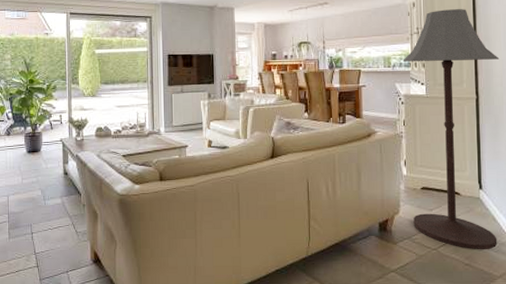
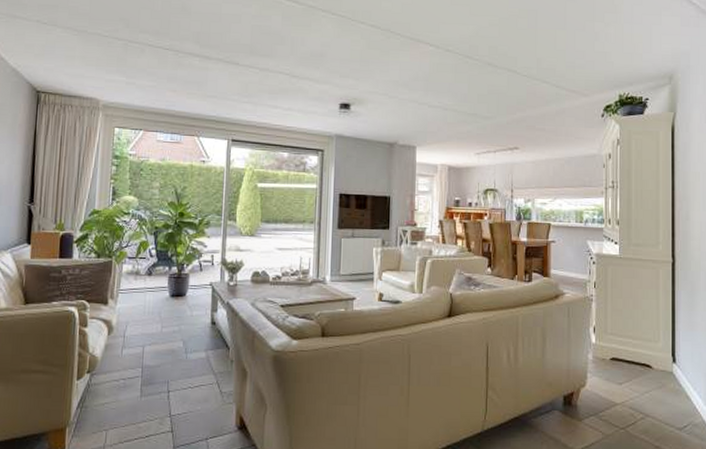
floor lamp: present [403,9,500,250] -> none [596,163,698,432]

